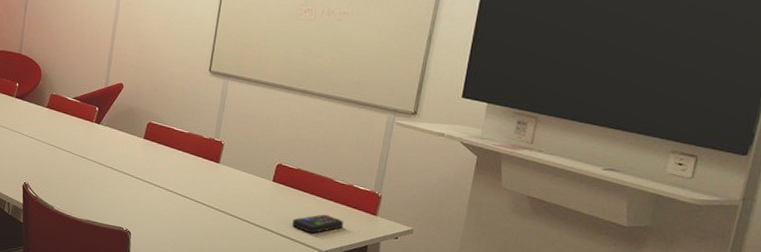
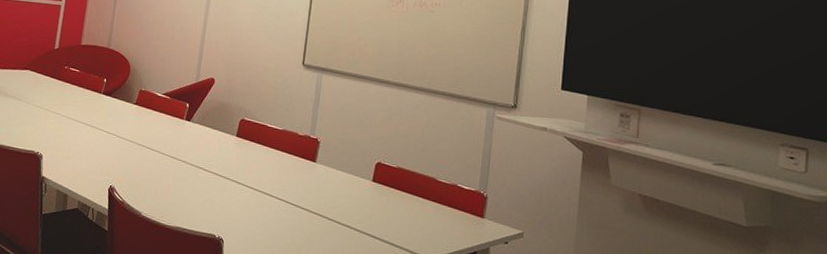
remote control: present [292,214,344,234] -> none [395,217,450,239]

